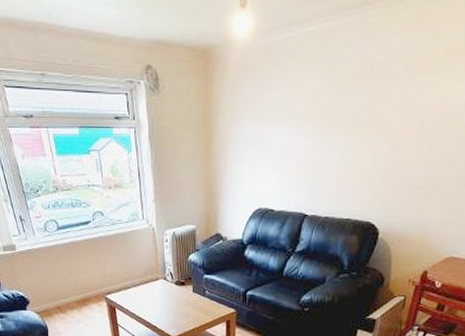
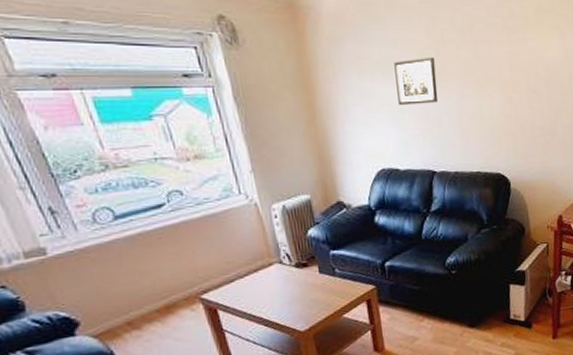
wall art: none [284,102,326,150] -> present [394,57,438,106]

